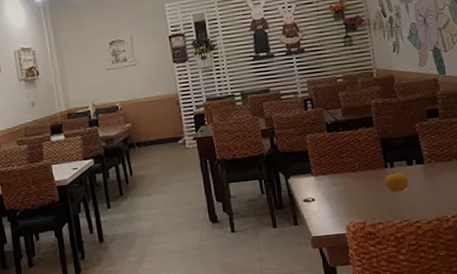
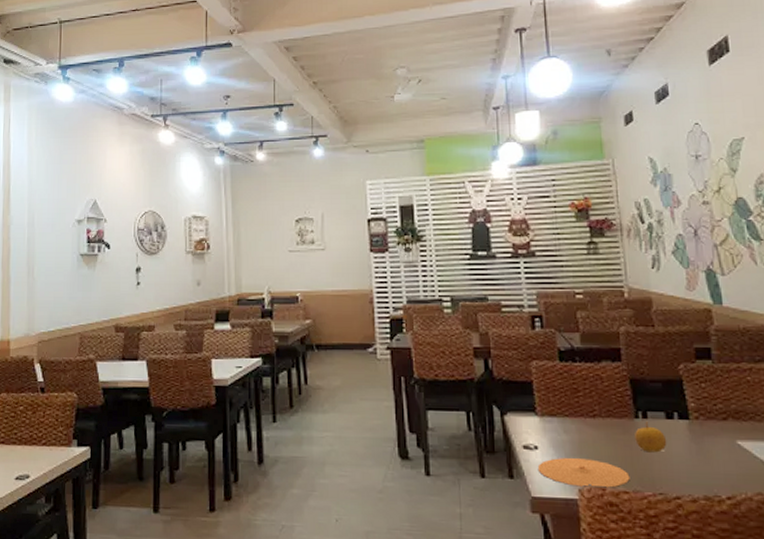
plate: none [315,203,383,225] -> present [537,457,630,488]

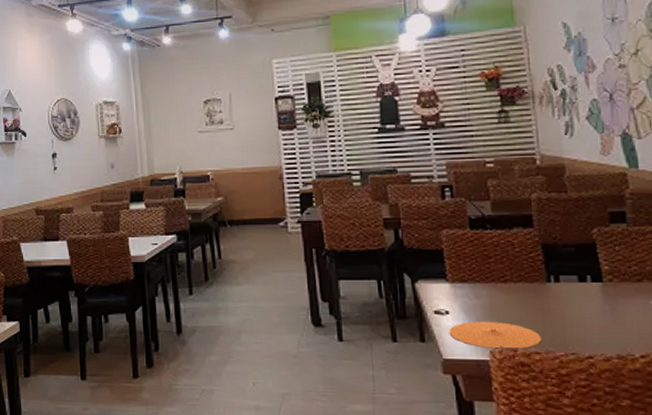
fruit: present [635,422,667,453] -> none [547,285,580,315]

